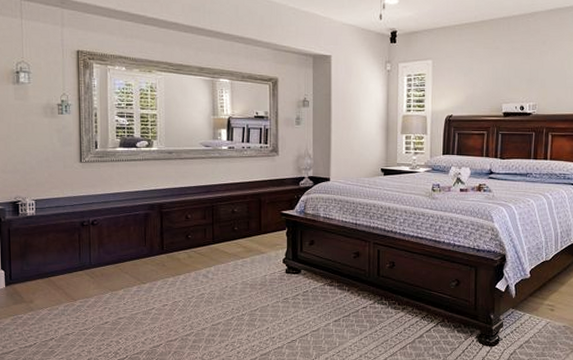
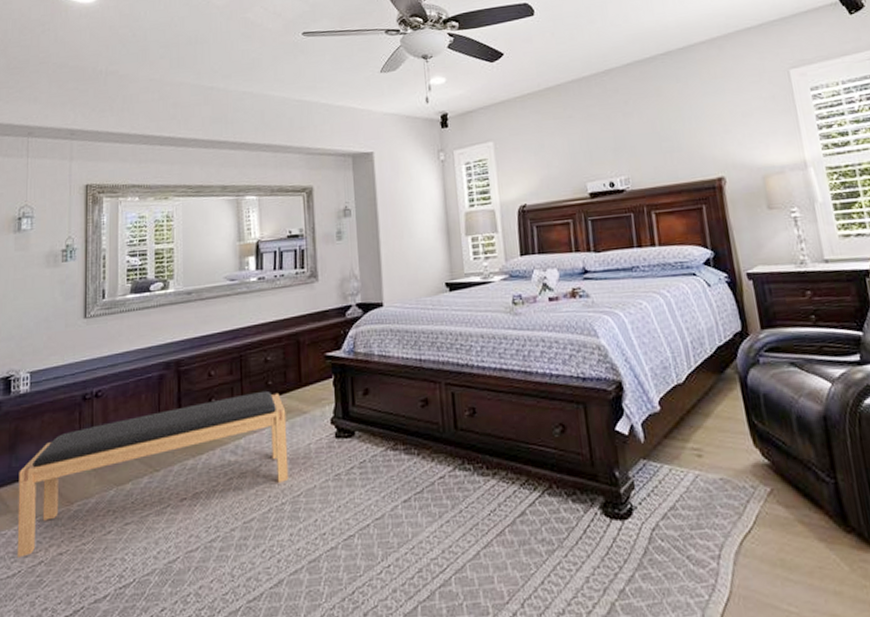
bench: none [30,234,248,335] -> present [16,390,289,558]

